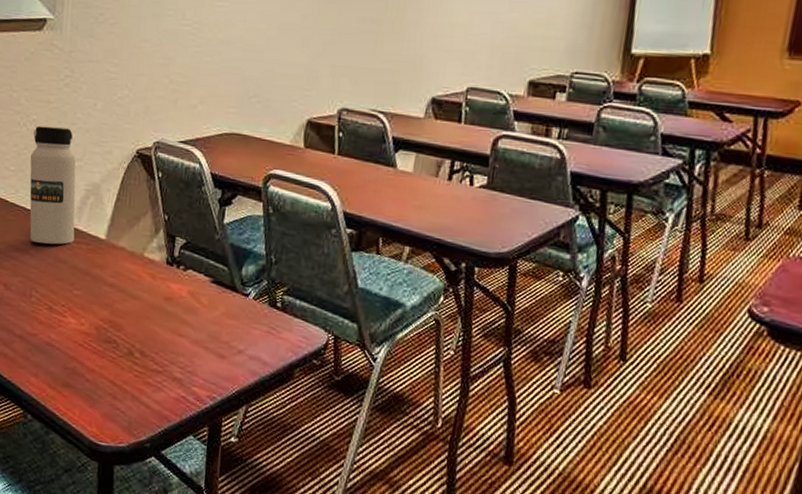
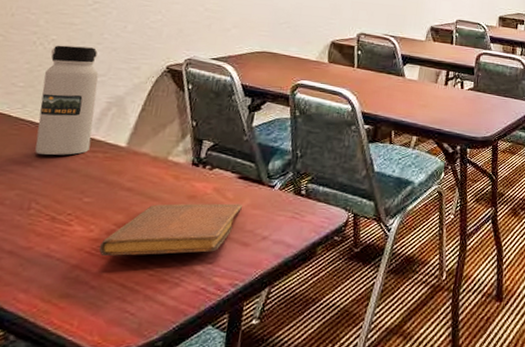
notebook: none [90,303,217,360] -> present [98,203,242,256]

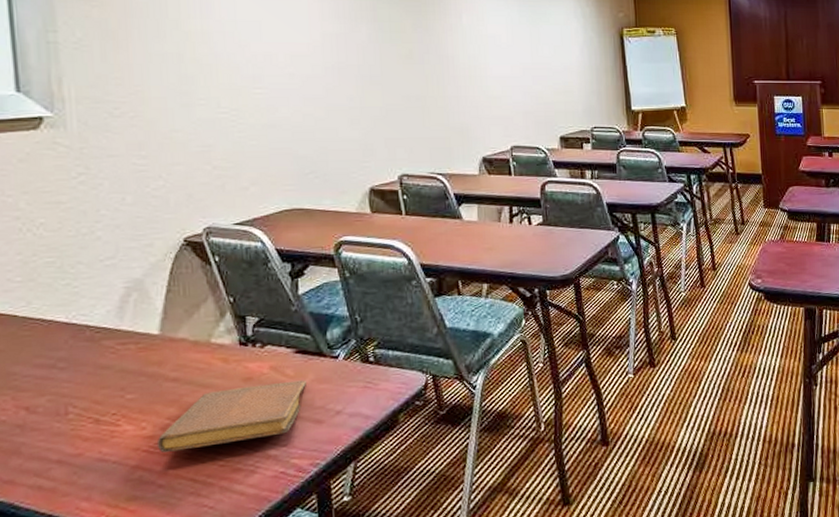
water bottle: present [35,45,99,155] -> none [42,227,118,354]

